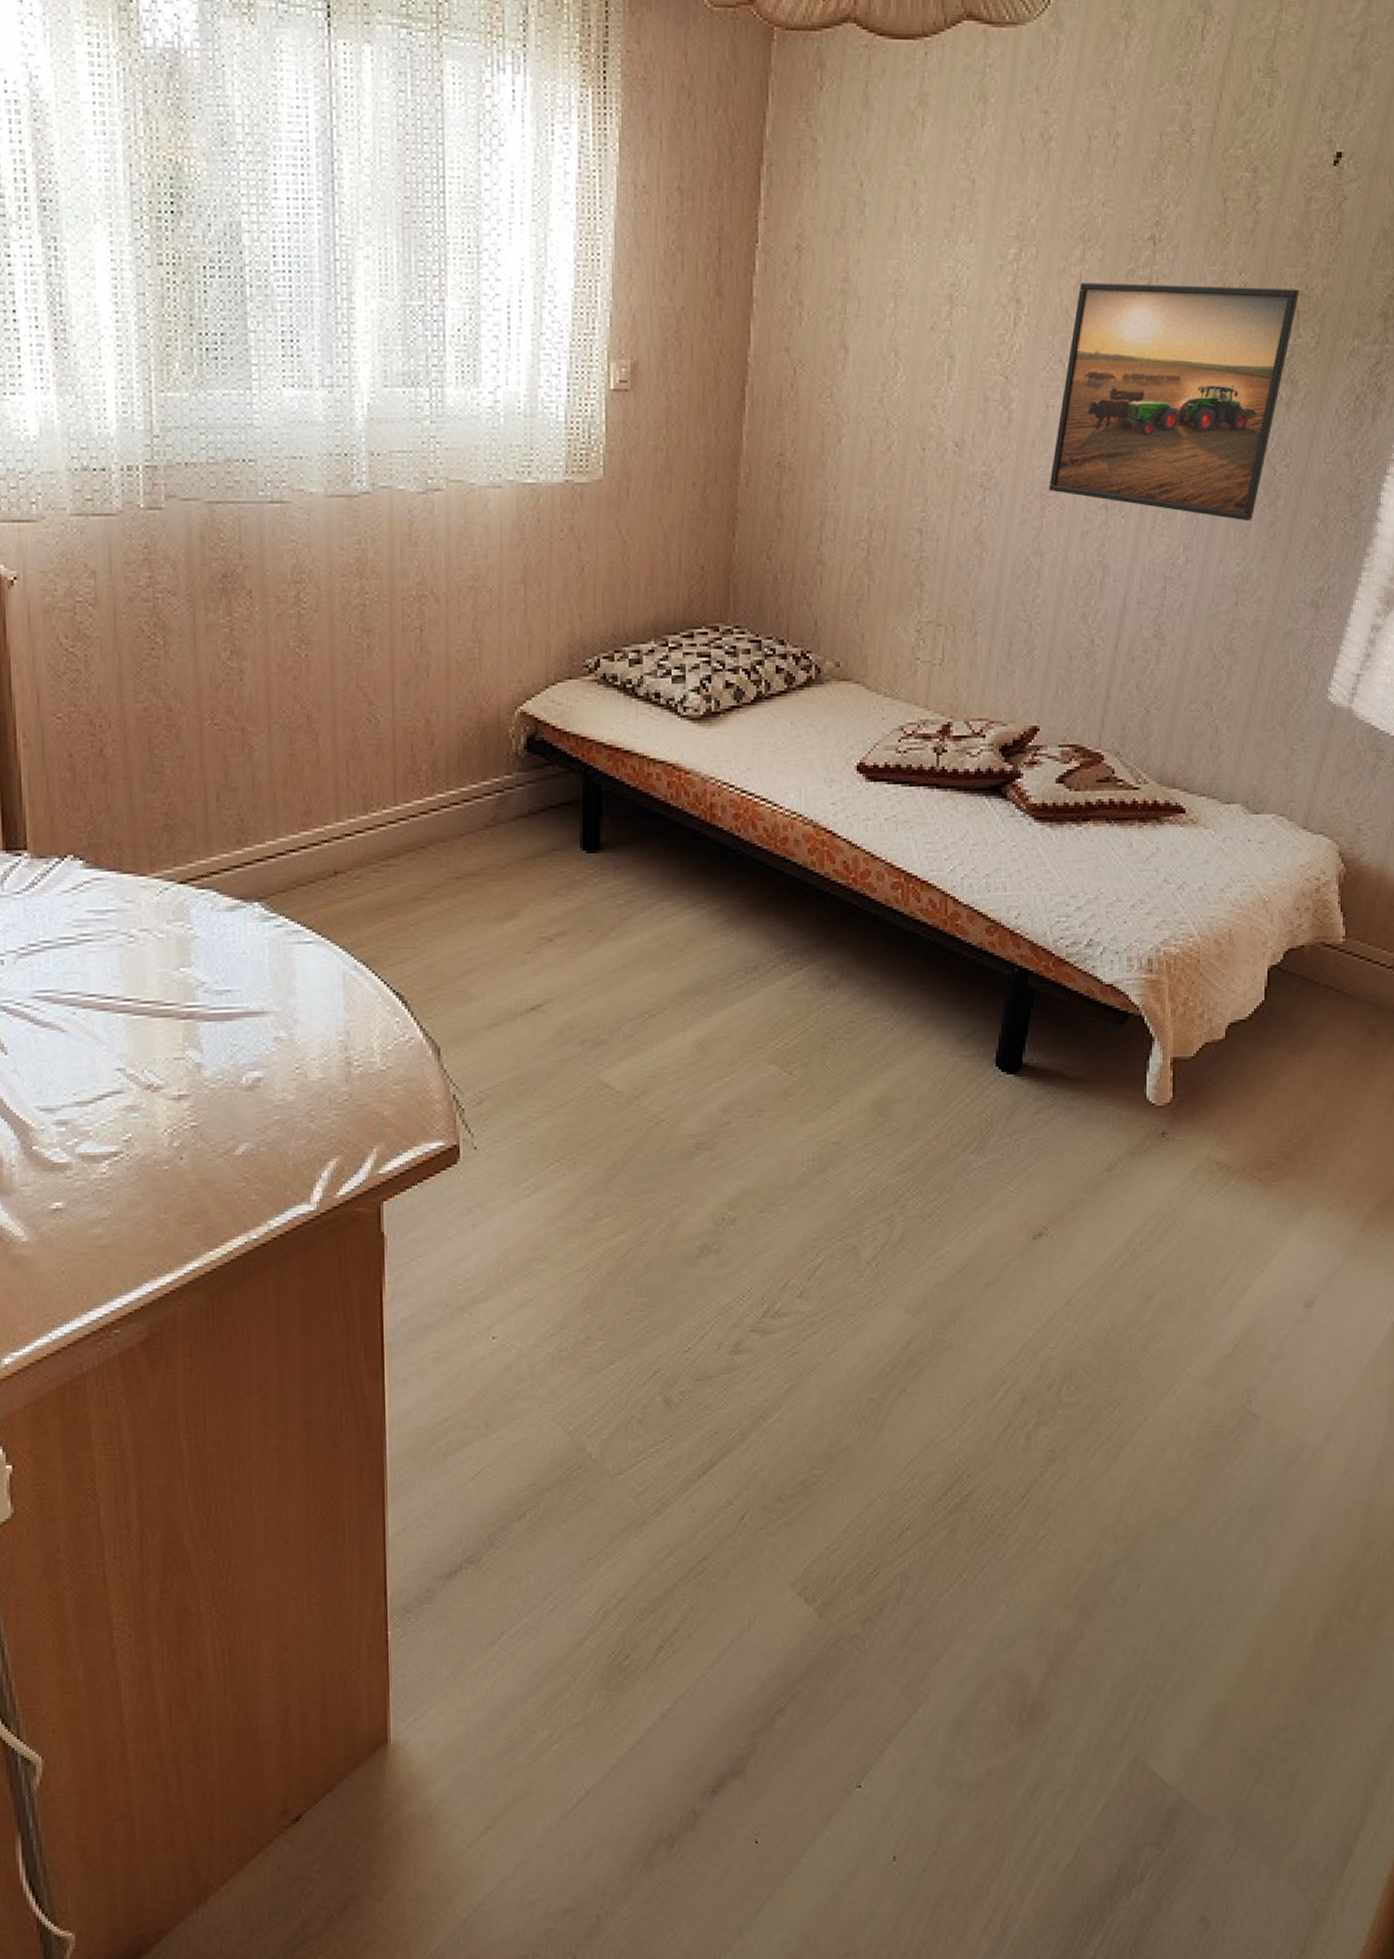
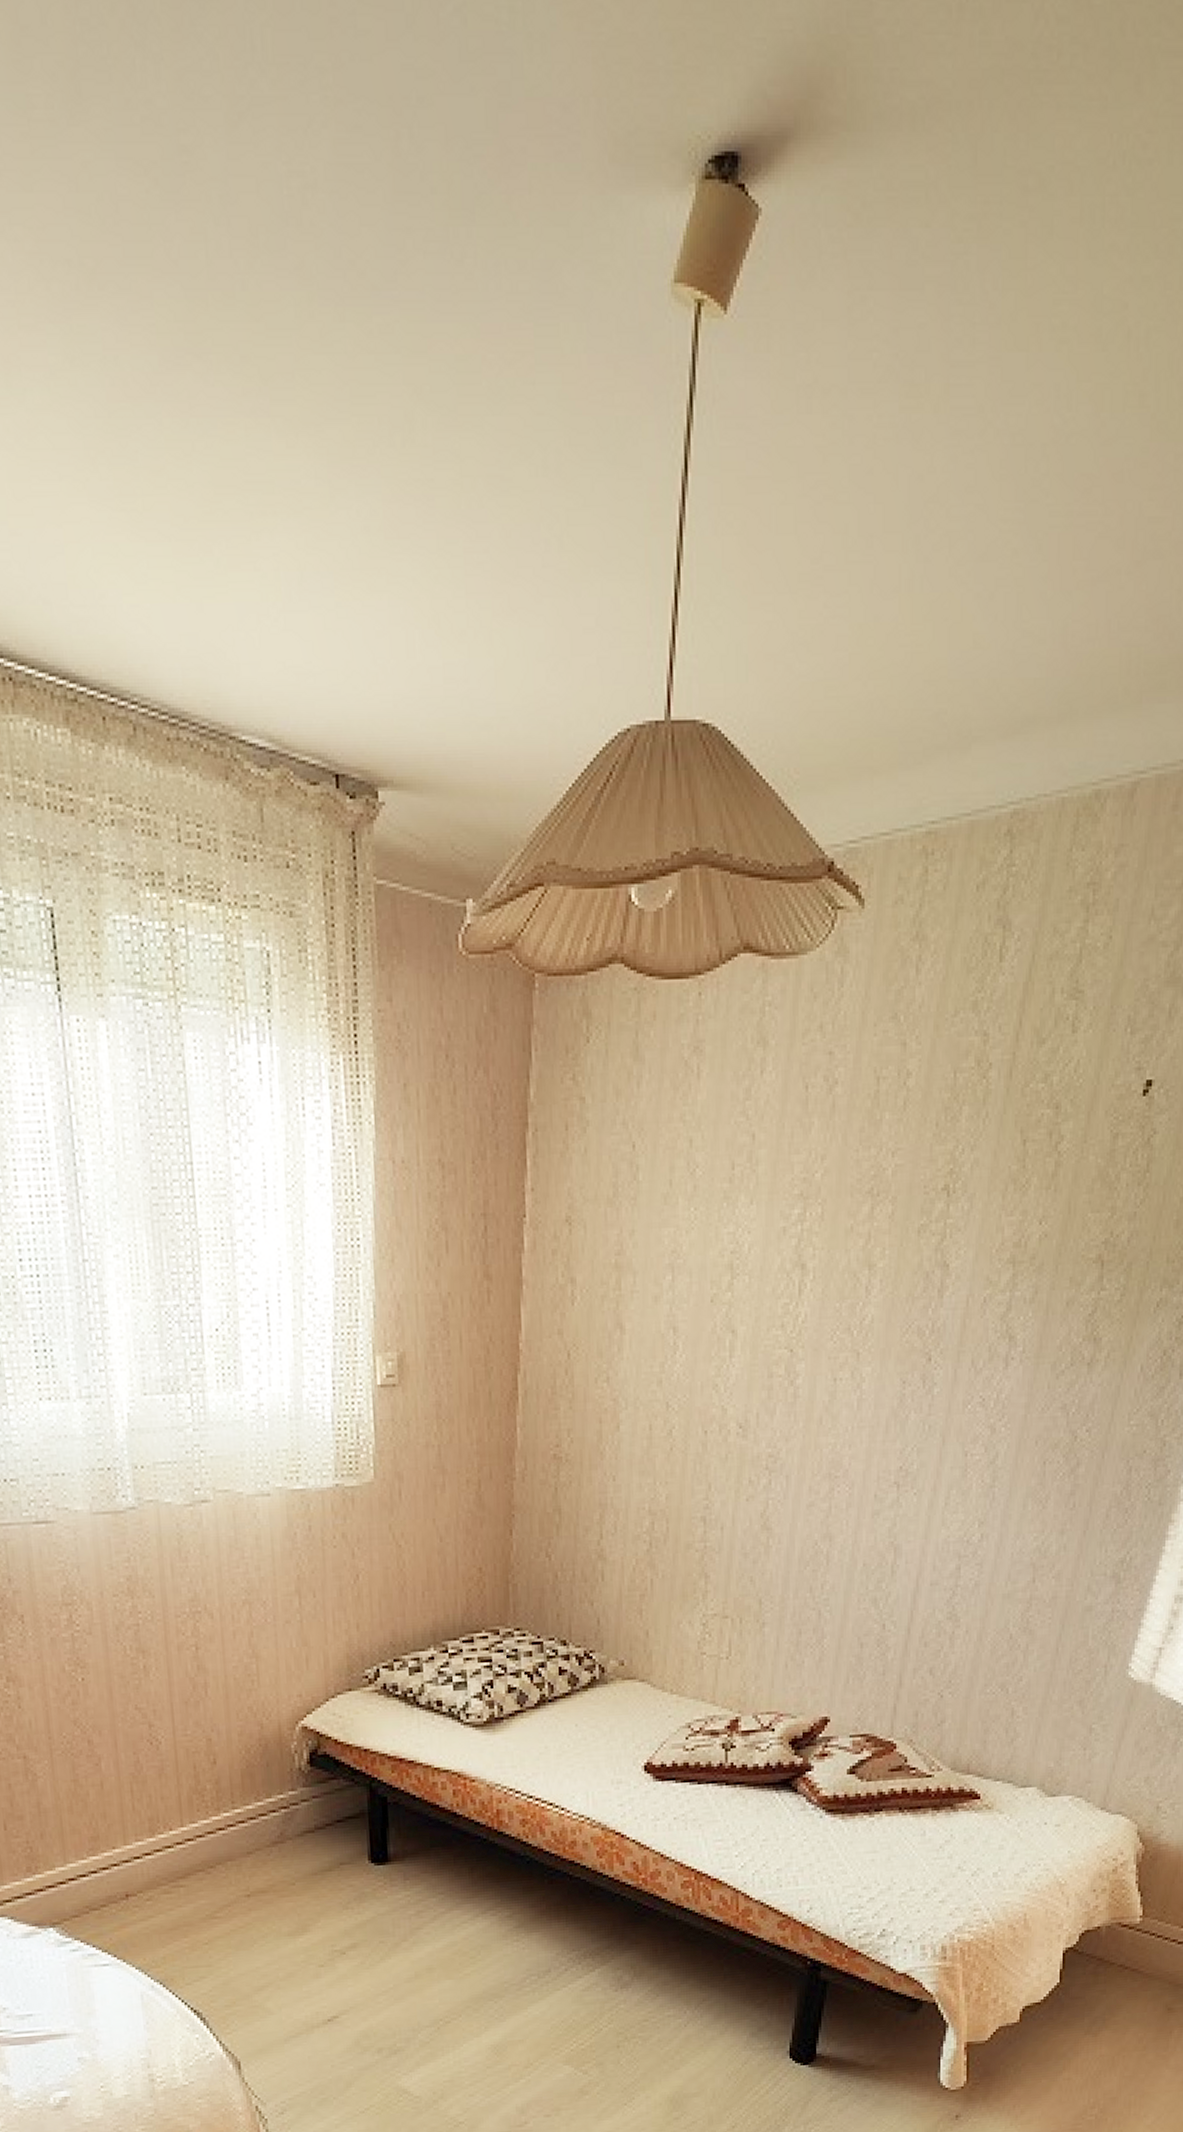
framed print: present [1049,282,1300,522] -> none [837,1236,1105,1493]

